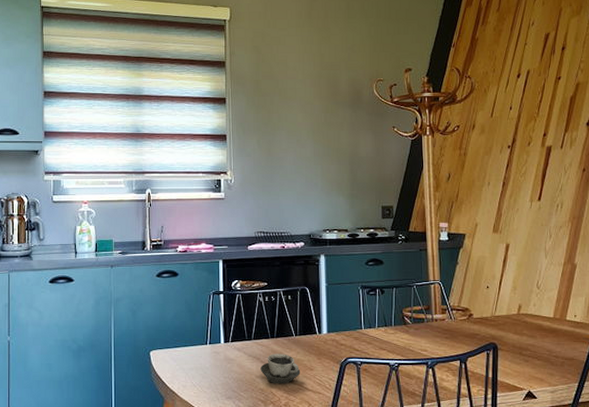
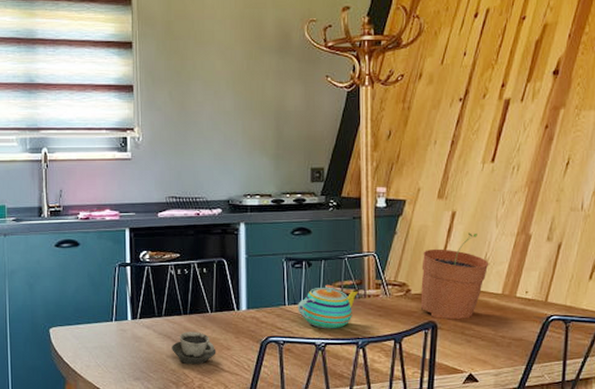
teapot: none [373,310,428,351] -> present [298,284,360,329]
plant pot: none [481,263,541,341] -> present [420,233,489,319]

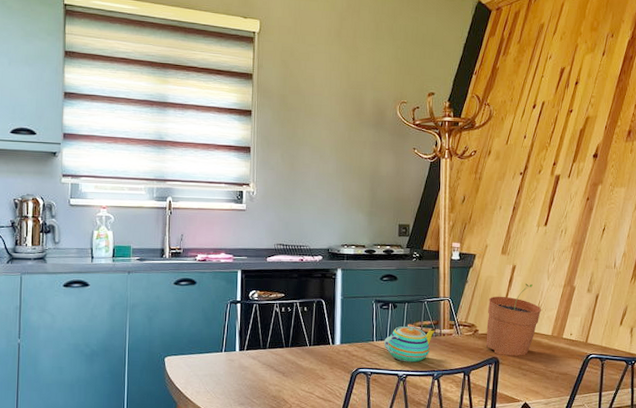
cup: present [172,332,216,365] -> none [274,362,313,392]

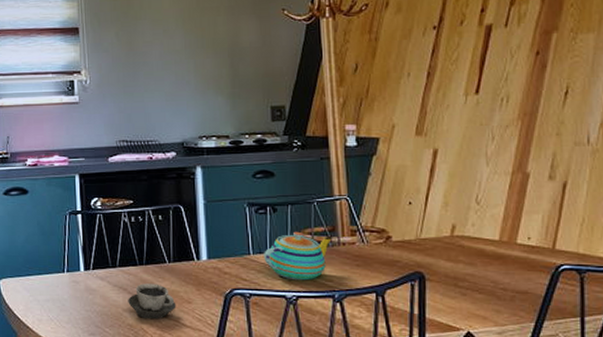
cup: none [274,362,313,392] -> present [128,283,176,320]
plant pot: present [486,283,542,356] -> none [402,172,482,269]

